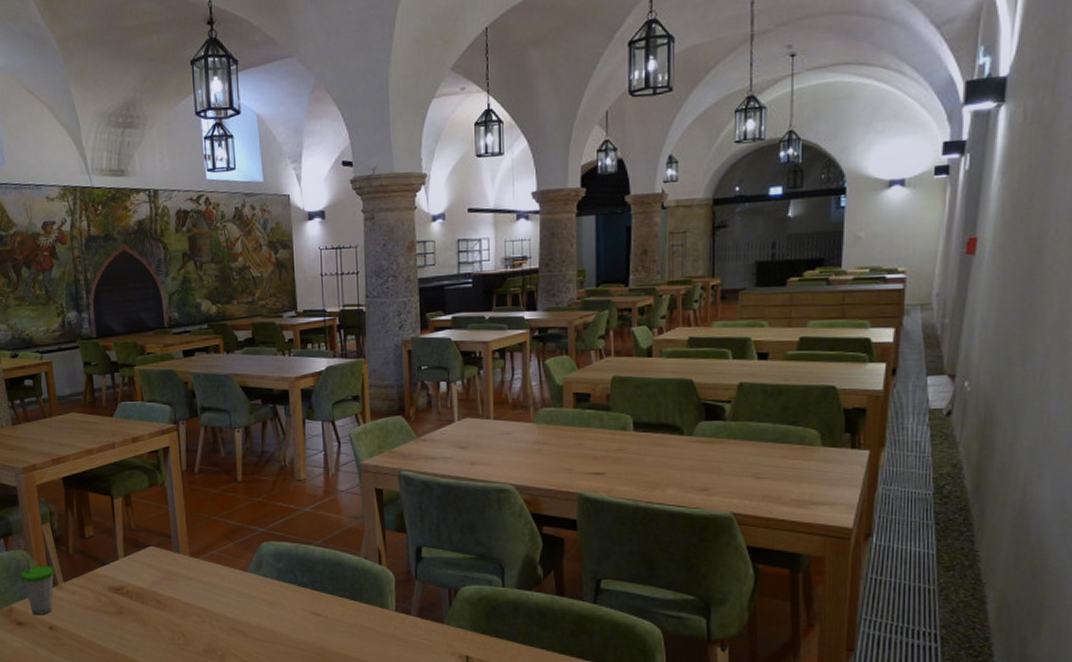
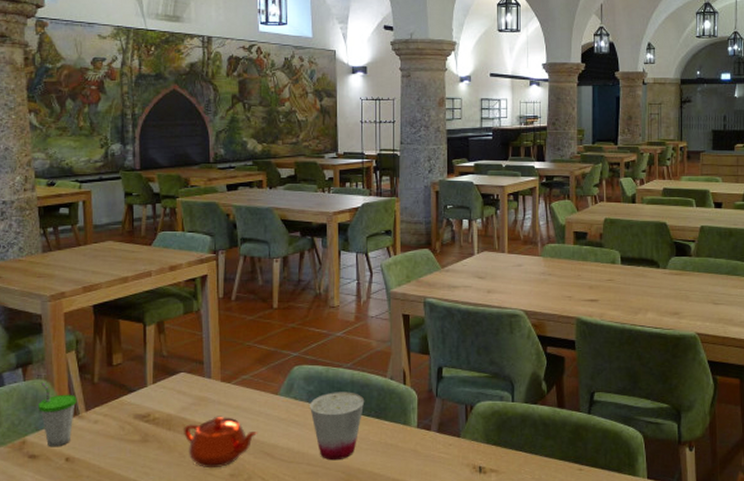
teapot: none [155,591,229,644] -> present [183,416,258,469]
cup: none [280,570,338,642] -> present [310,391,365,461]

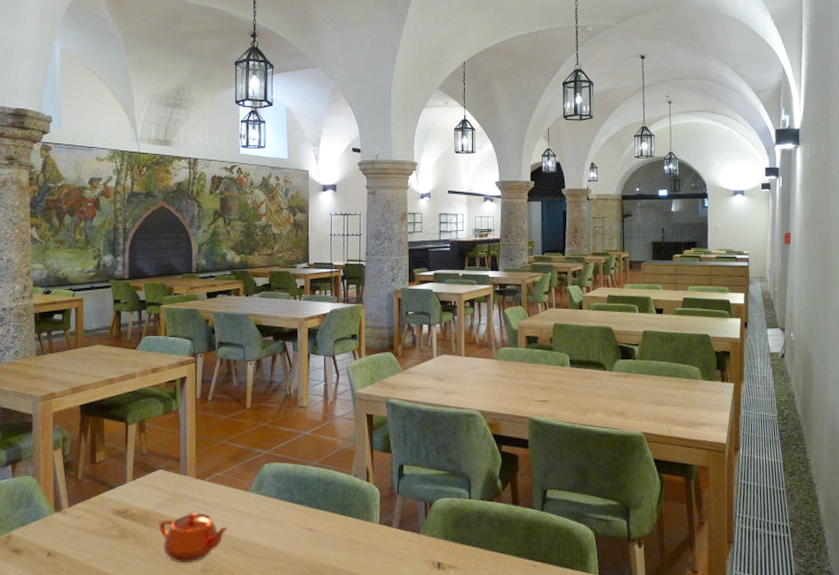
cup: present [38,381,77,447] -> none [25,478,61,542]
cup: present [310,391,365,461] -> none [278,488,330,556]

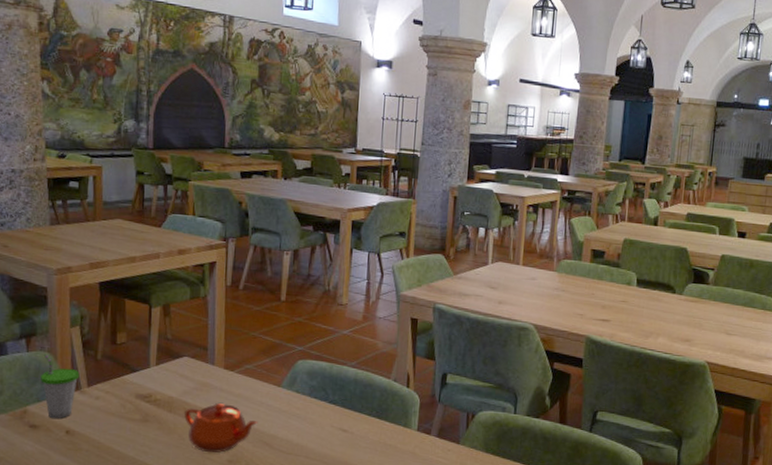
cup: none [25,478,61,542] -> present [41,354,80,420]

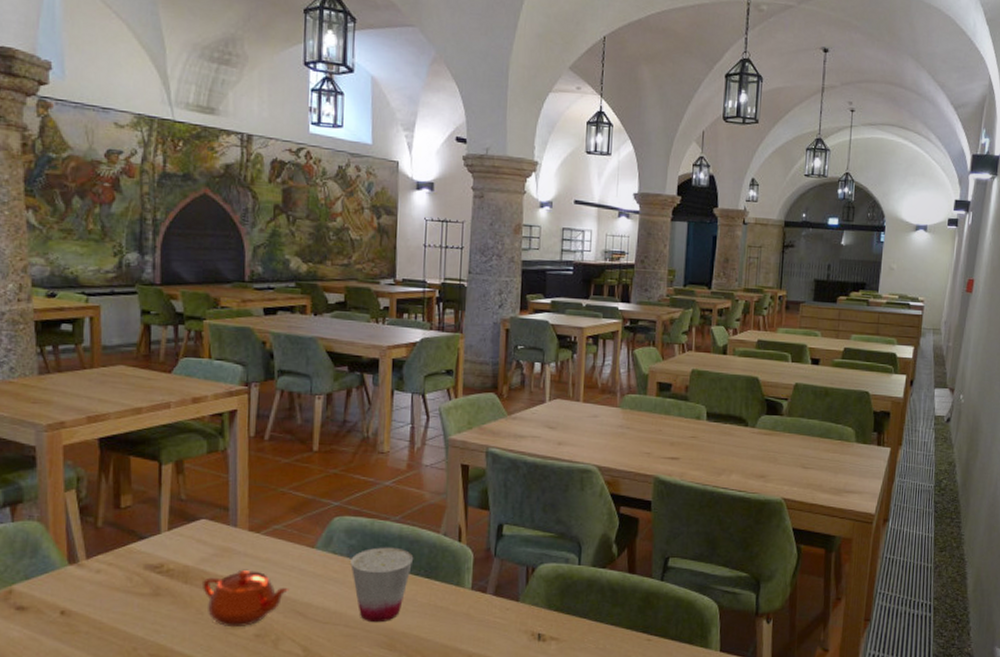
cup: present [41,354,80,420] -> none [29,523,76,599]
cup: none [311,389,367,456] -> present [350,547,414,623]

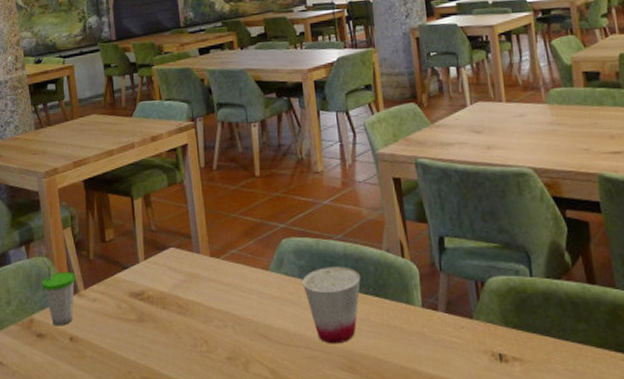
cup: none [29,523,76,599] -> present [42,259,76,326]
teapot: present [201,569,290,628] -> none [176,293,252,351]

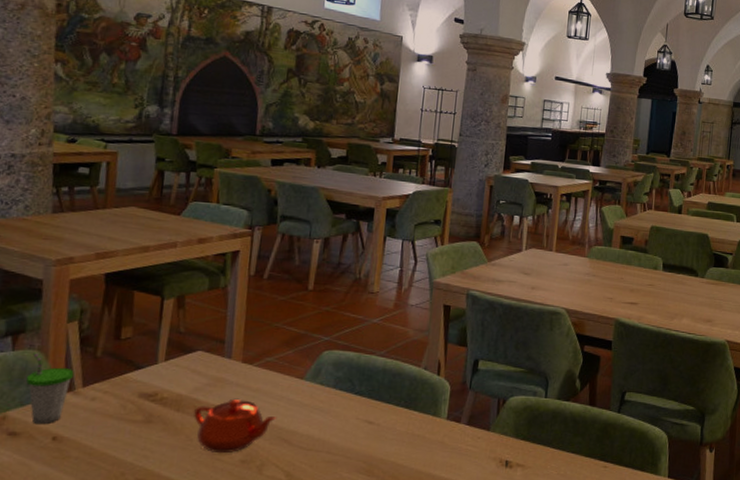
teapot: none [176,293,252,351] -> present [193,398,277,454]
cup: present [302,266,361,344] -> none [336,379,396,450]

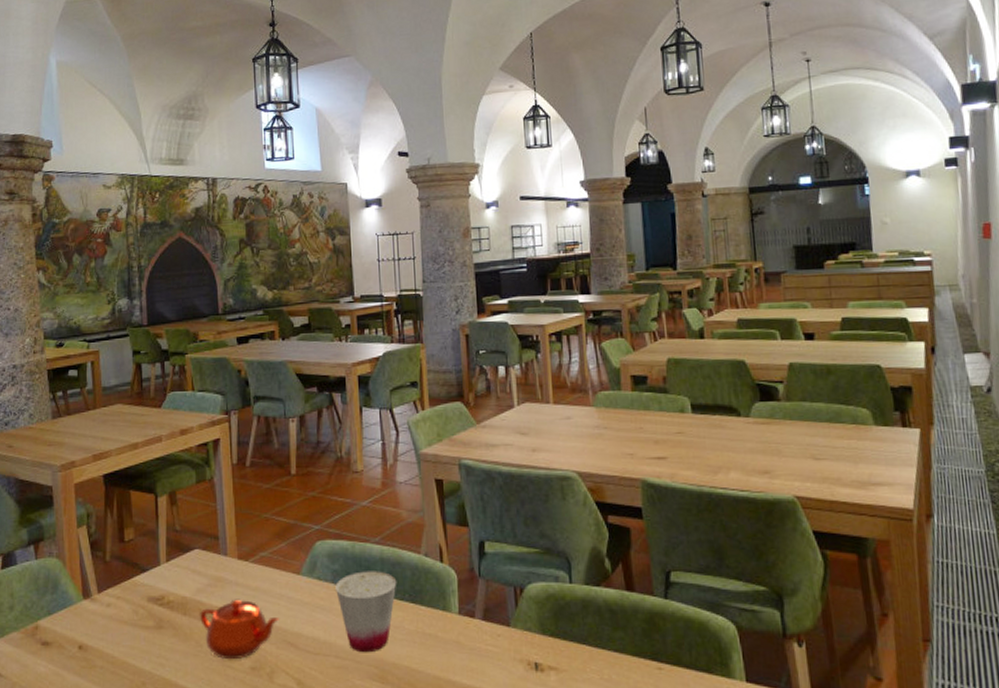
cup: present [26,352,74,425] -> none [51,560,89,634]
cup: none [336,379,396,450] -> present [335,571,397,653]

